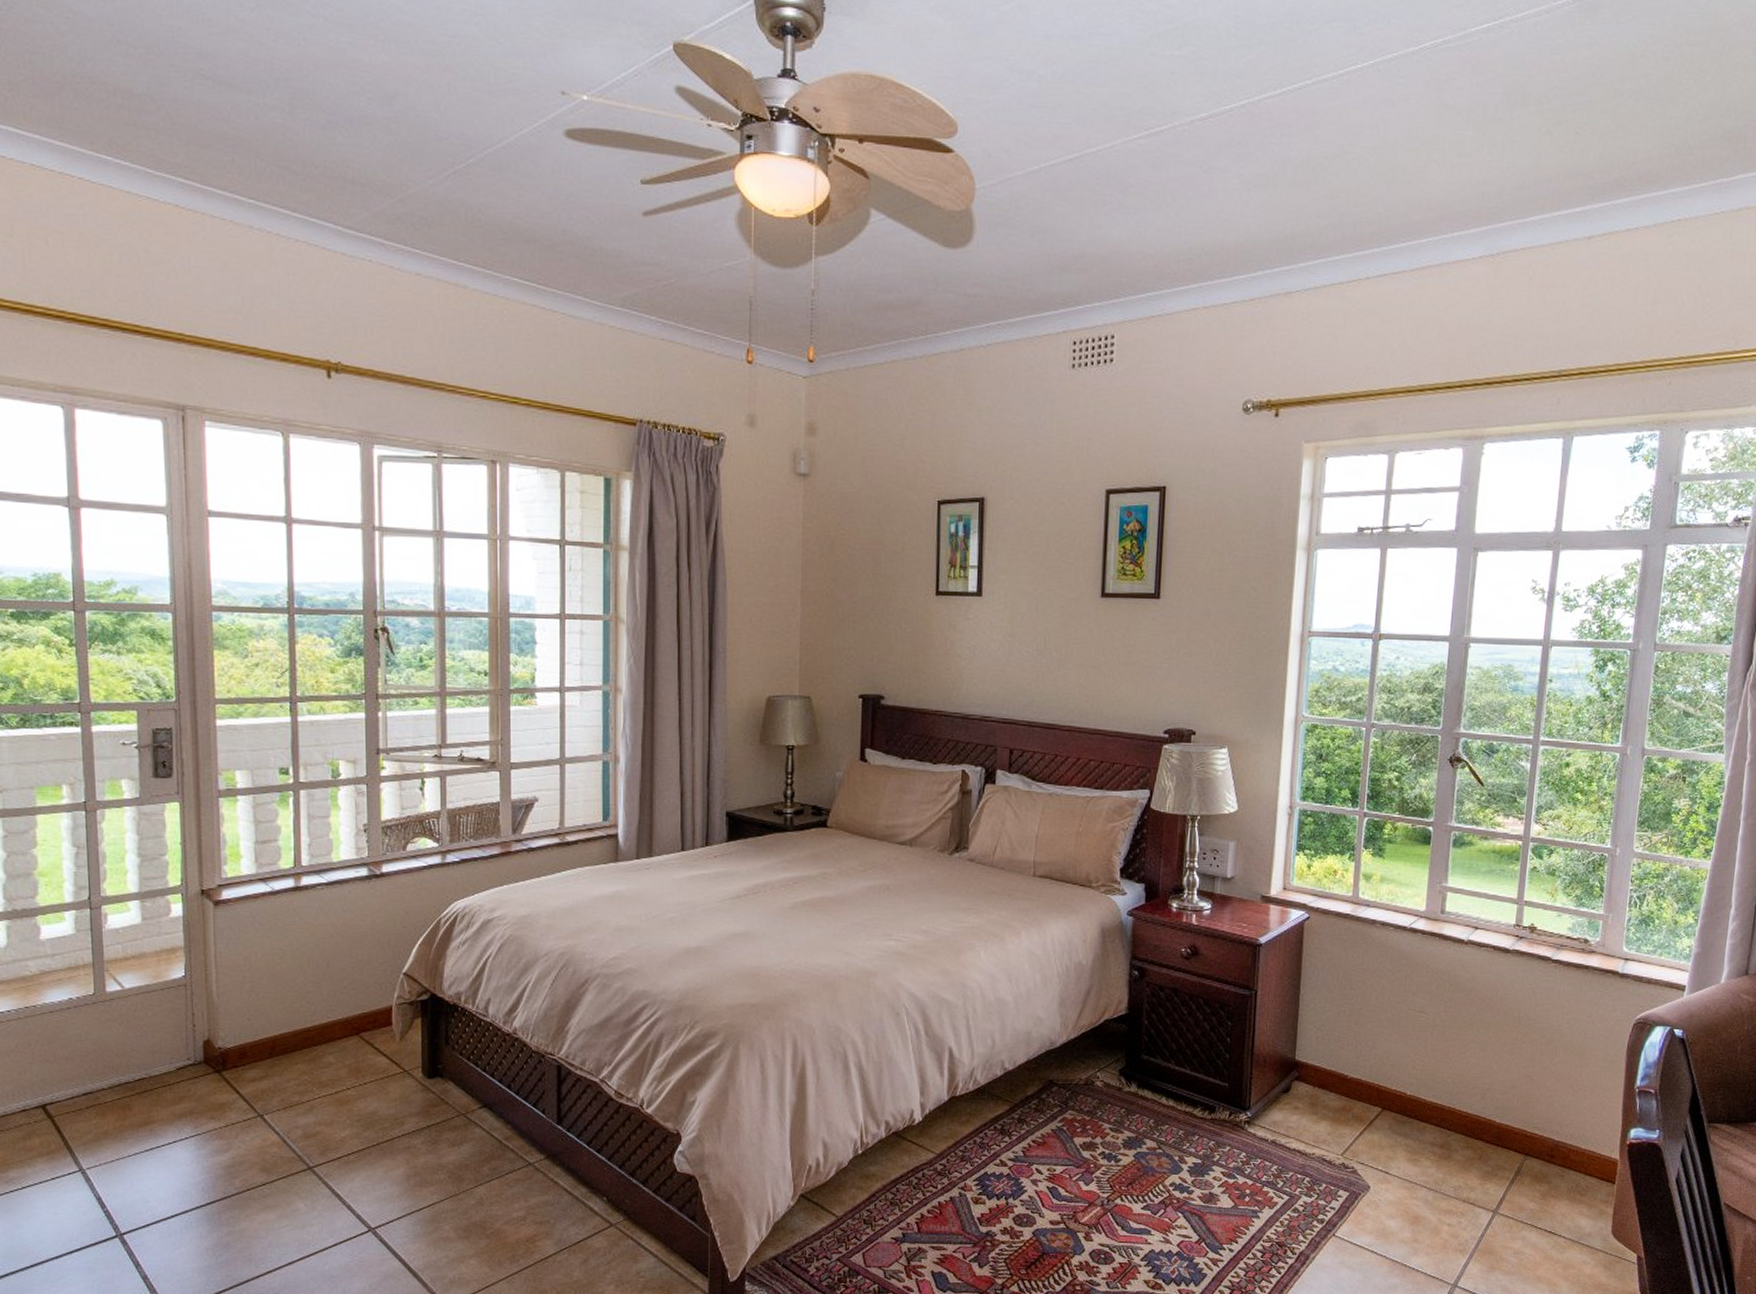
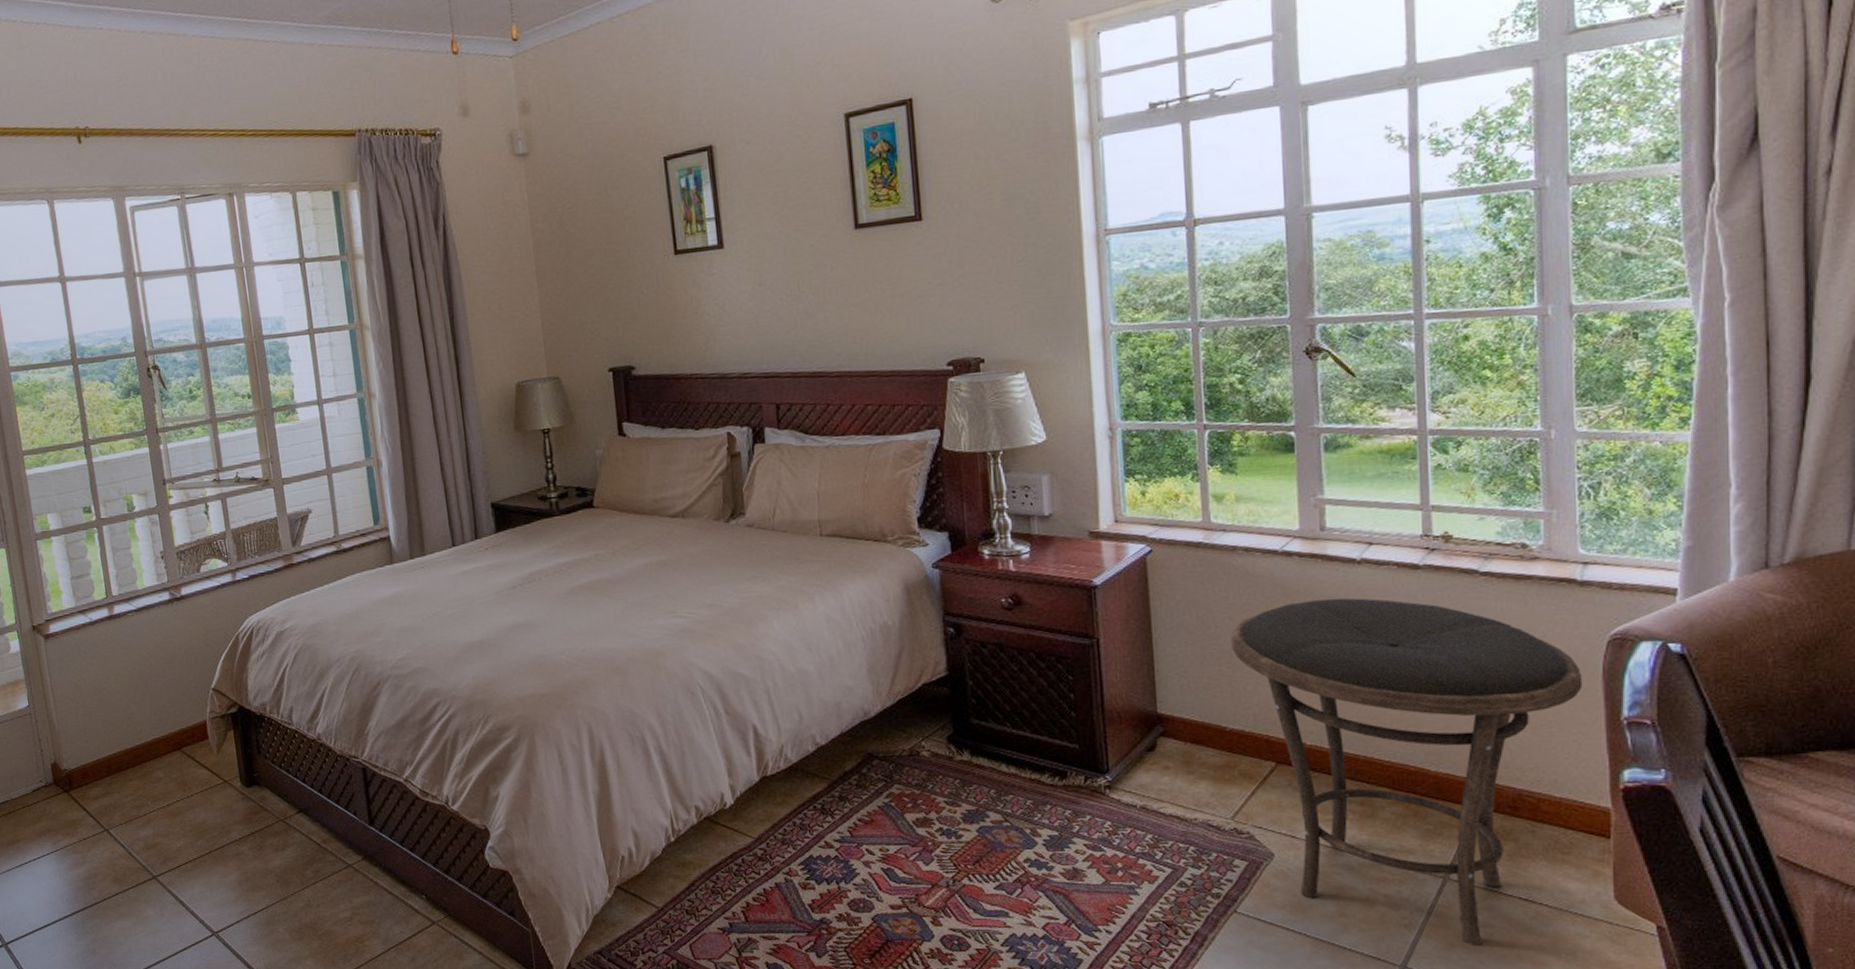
side table: none [1360,971,1613,1270] -> present [1231,598,1583,947]

